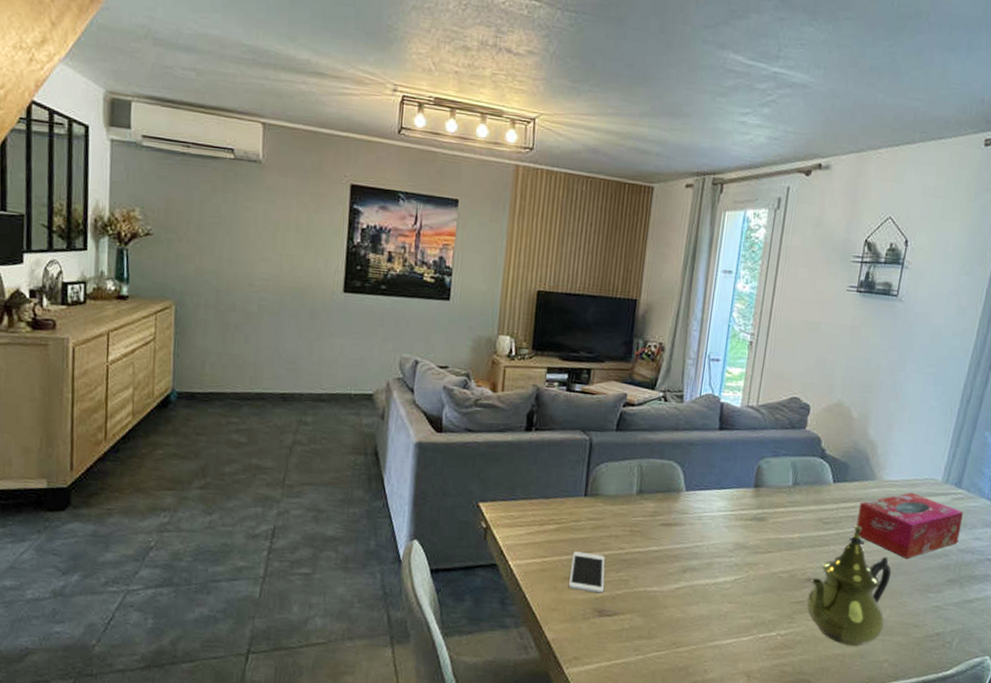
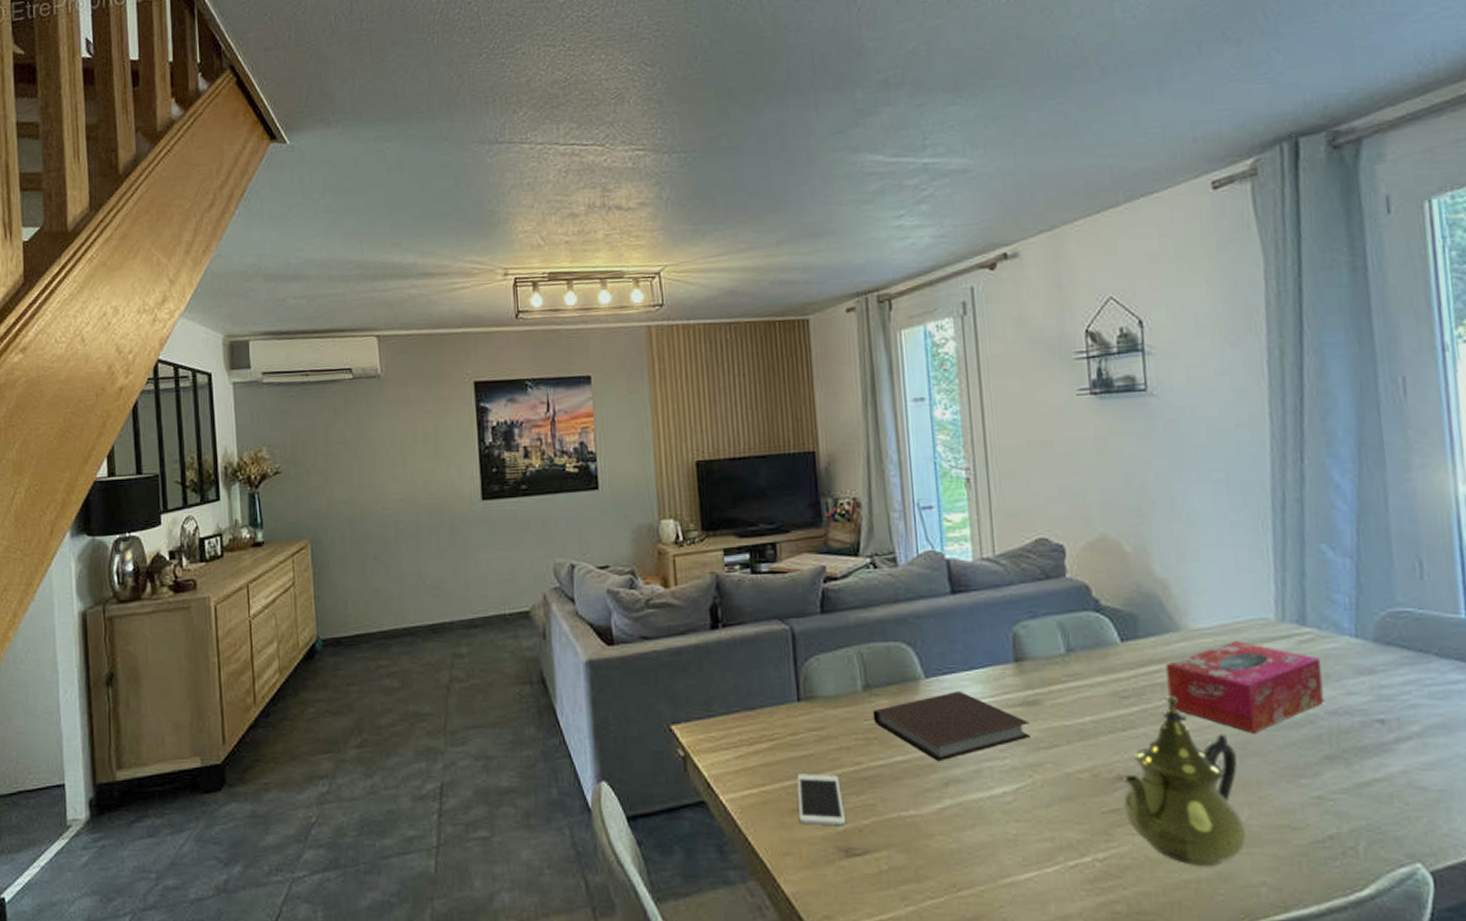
notebook: none [640,503,755,554] -> present [872,691,1030,762]

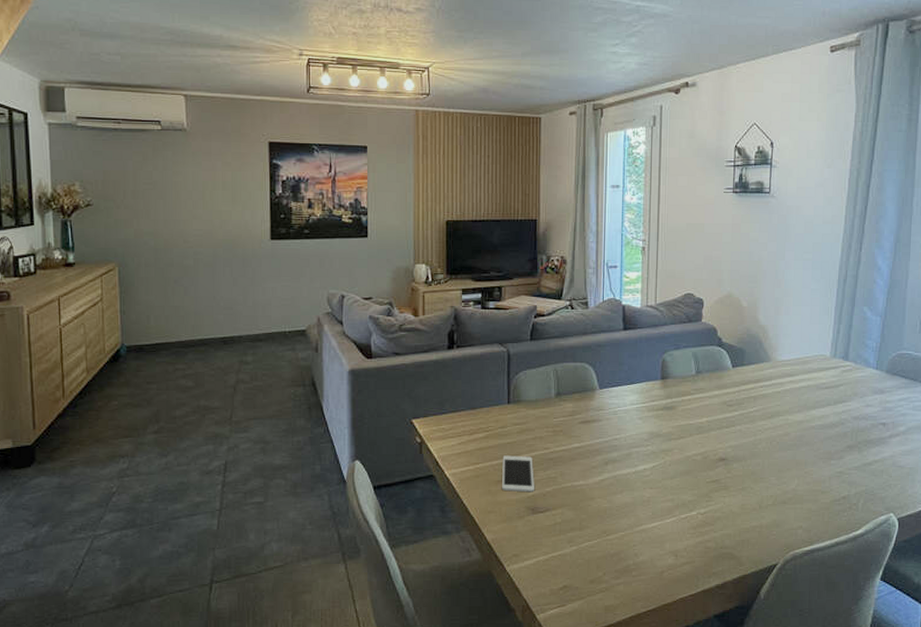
notebook: present [872,691,1030,762] -> none [560,399,666,448]
teapot: present [1123,696,1247,867] -> none [721,405,795,517]
tissue box: present [1165,640,1324,733] -> none [758,369,853,430]

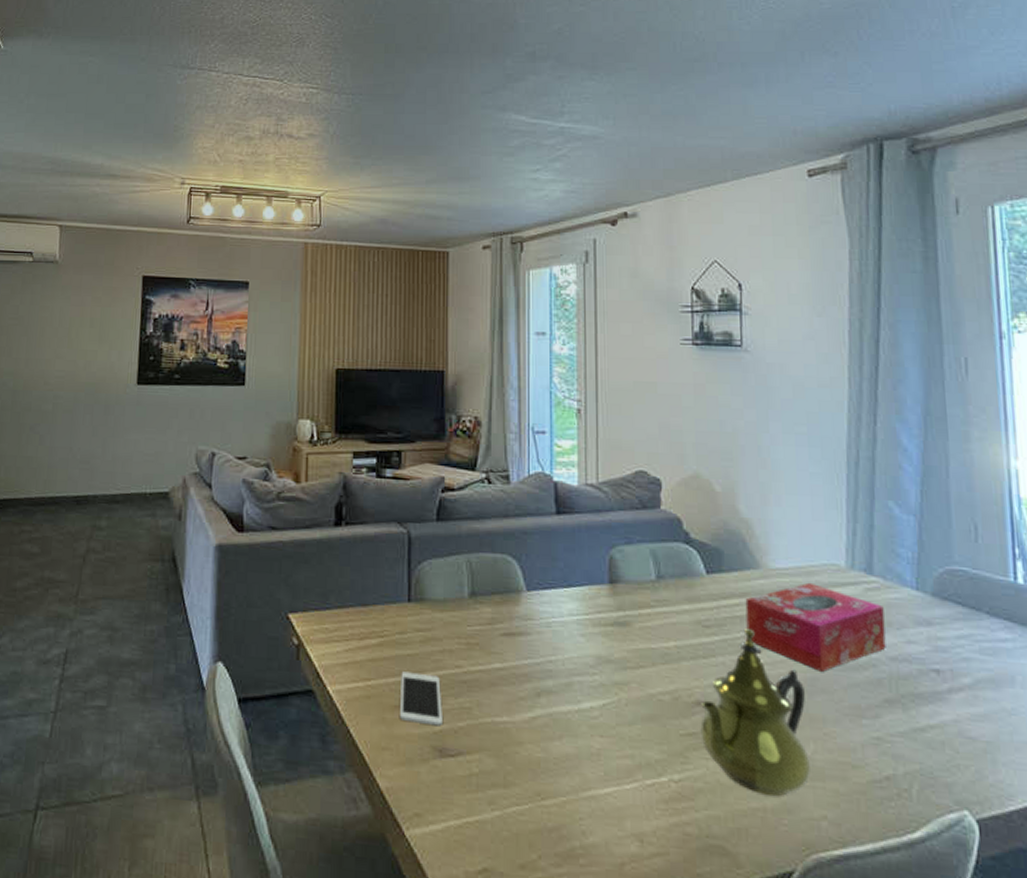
teapot: none [721,405,795,517] -> present [700,629,812,797]
tissue box: none [758,369,853,430] -> present [745,582,886,672]

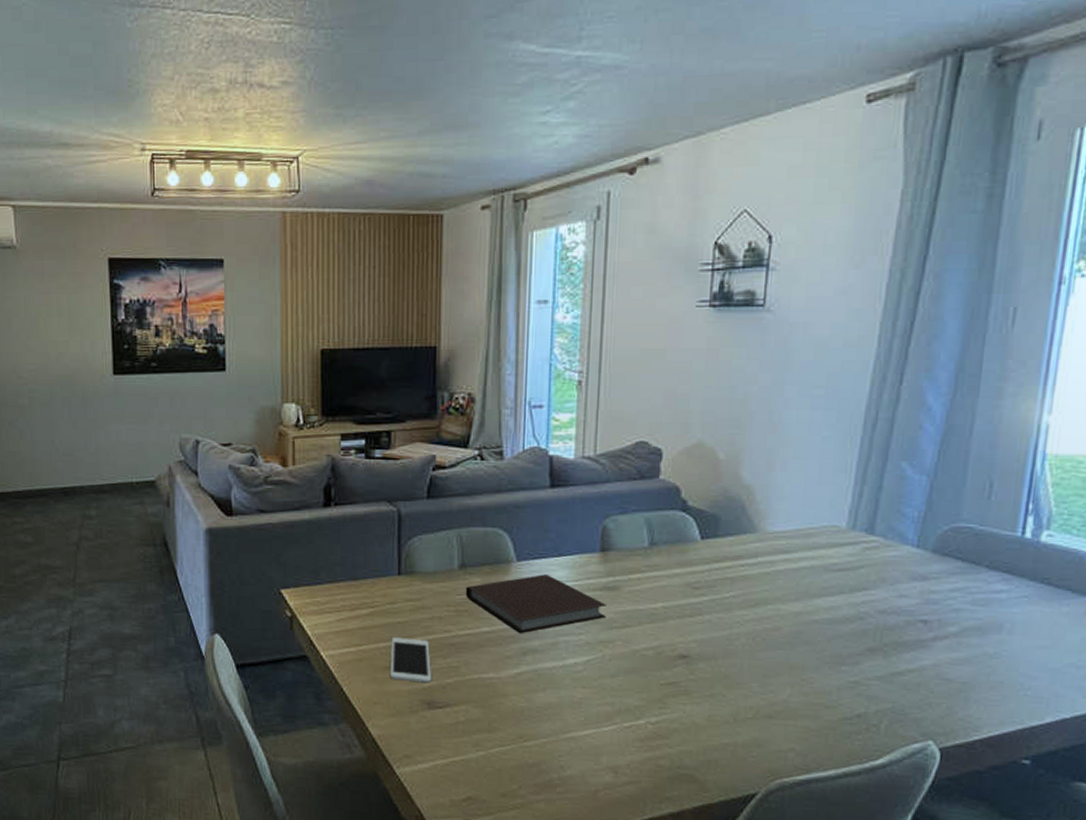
notebook: none [476,606,619,672] -> present [465,574,606,634]
teapot: present [700,629,812,797] -> none [680,589,788,734]
tissue box: present [745,582,886,672] -> none [736,544,880,625]

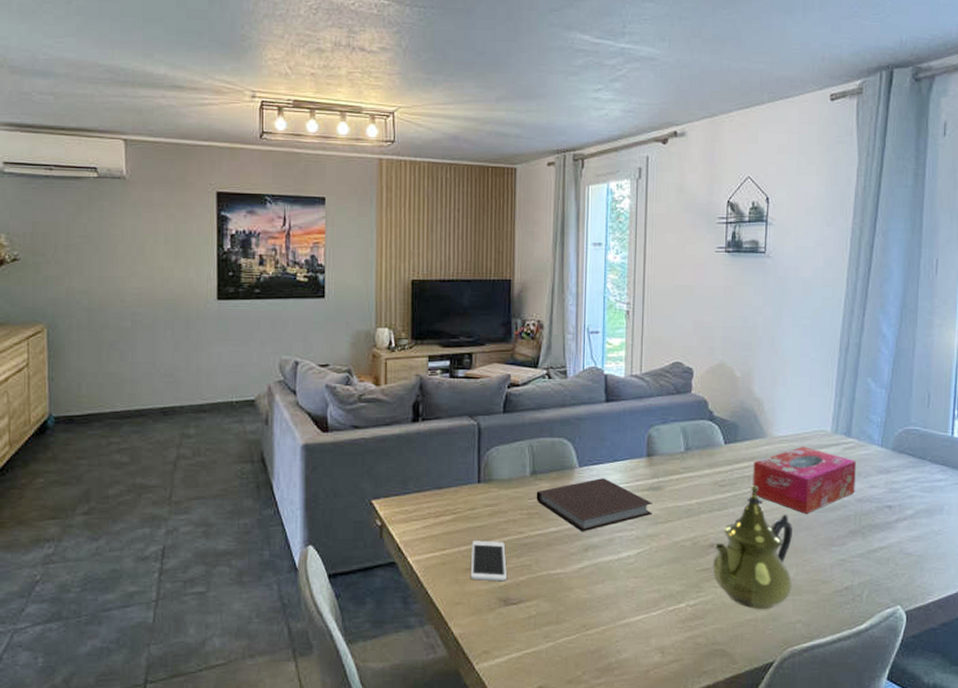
teapot: none [680,589,788,734] -> present [712,485,793,610]
tissue box: none [736,544,880,625] -> present [752,446,856,514]

